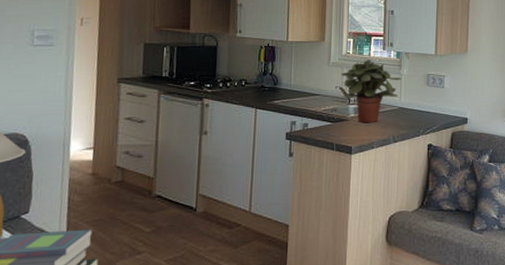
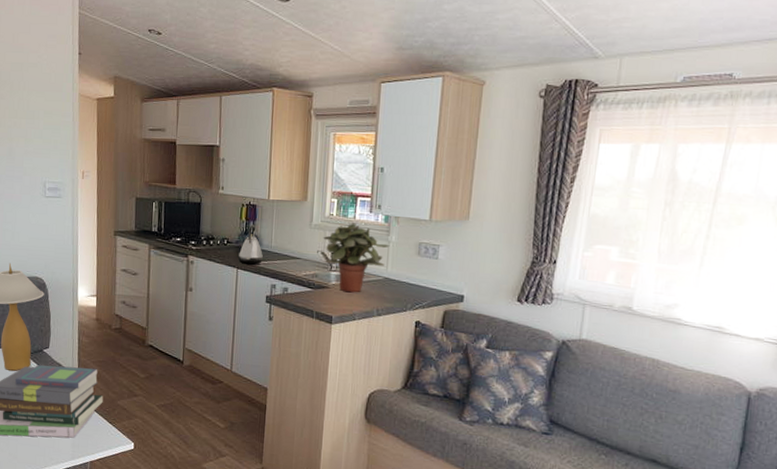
kettle: none [256,65,282,104] -> present [237,224,263,265]

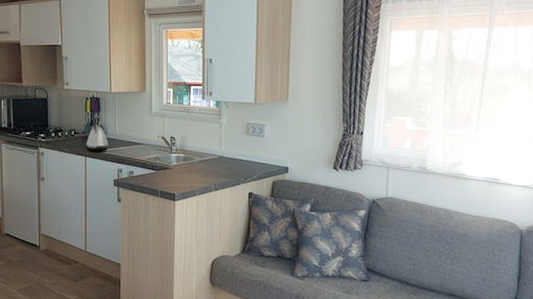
potted plant: present [323,223,389,293] -> none [162,109,221,172]

